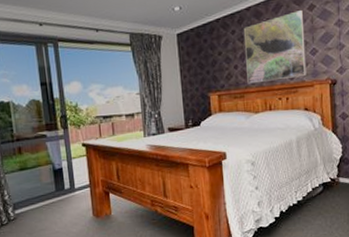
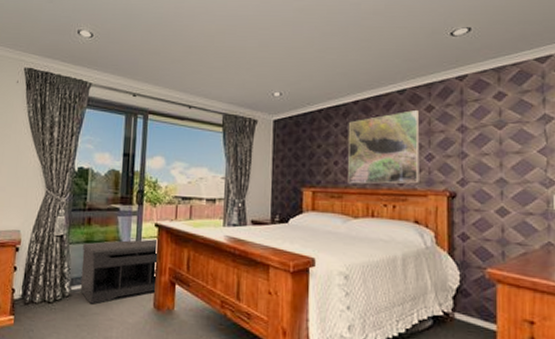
bench: none [18,156,93,223] -> present [80,238,159,304]

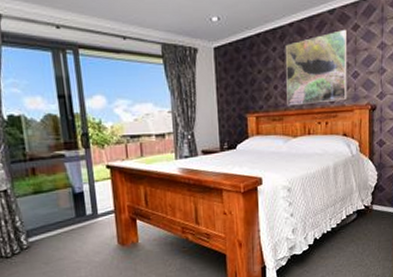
bench: present [80,238,159,304] -> none [32,179,118,252]

